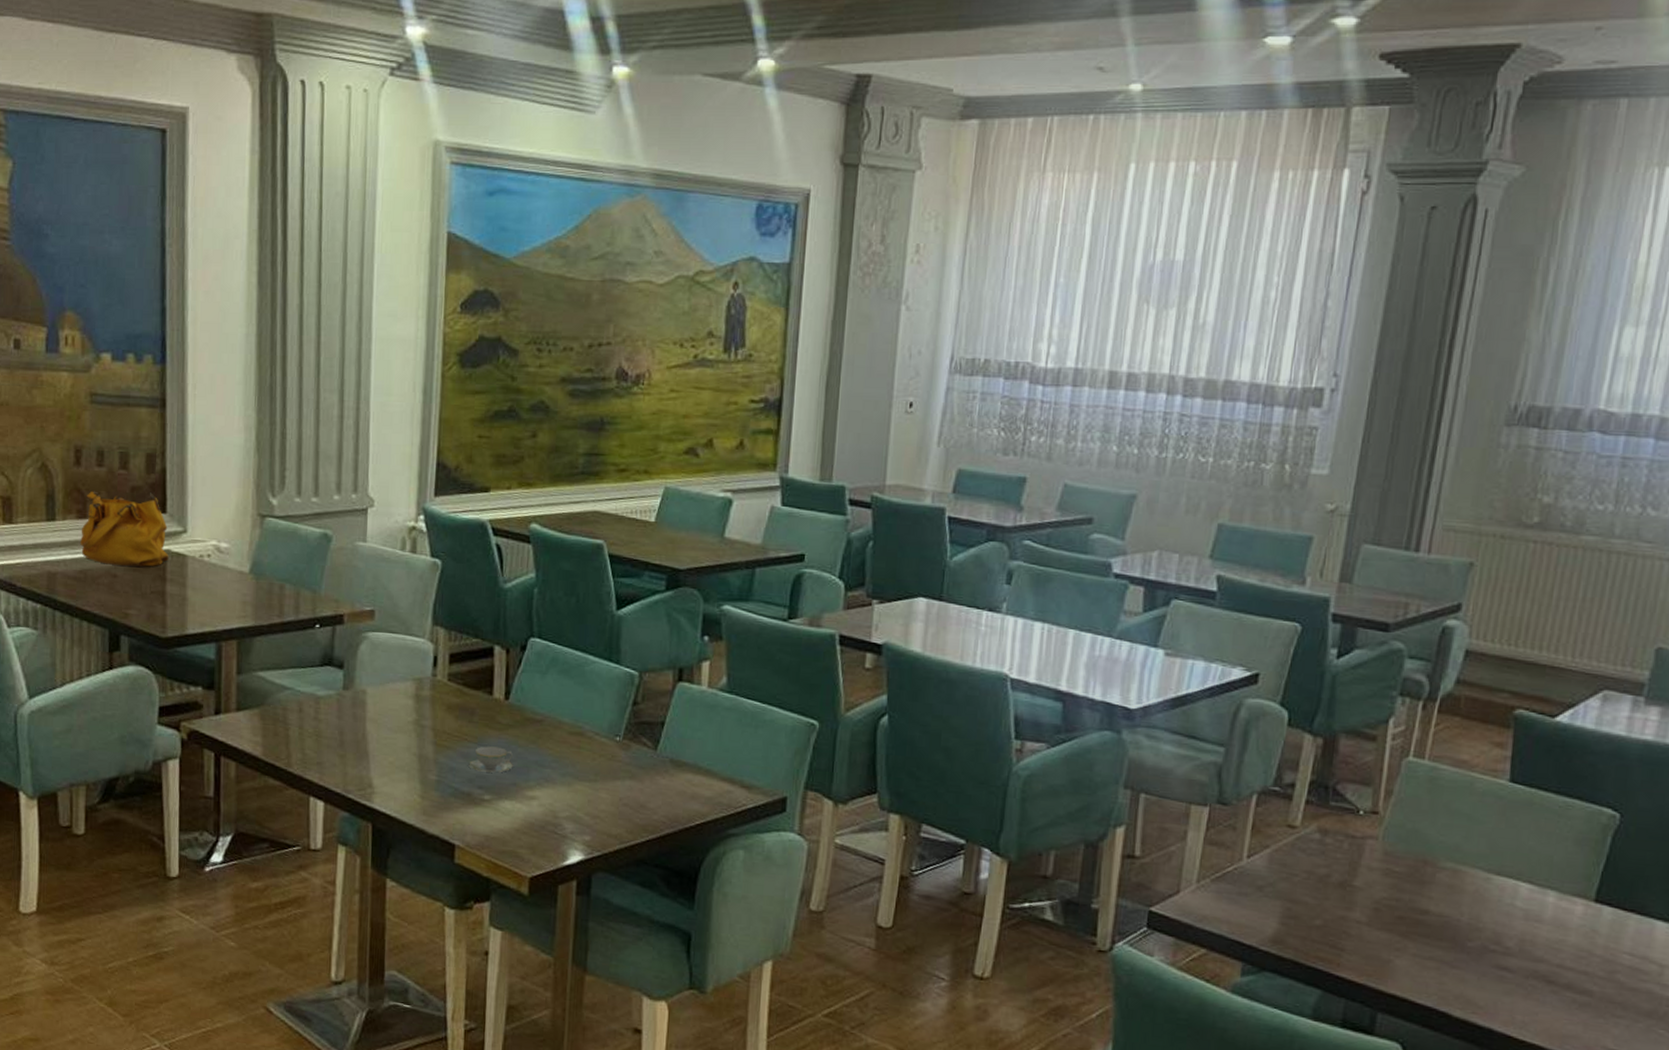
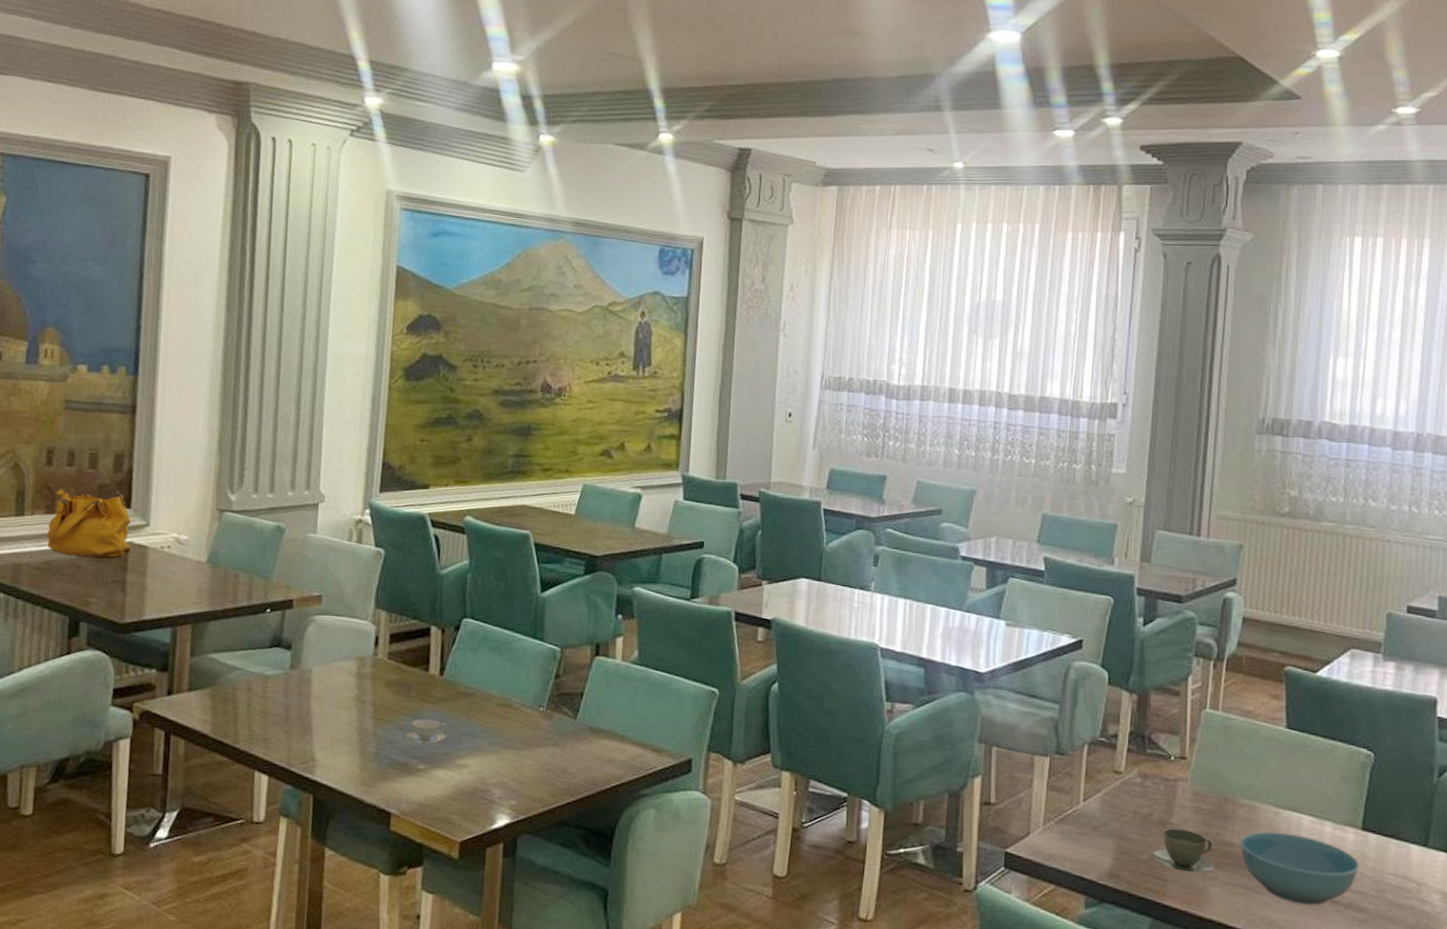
teacup: none [1326,891,1405,944] -> present [1152,828,1216,874]
bowl: none [1437,899,1588,984] -> present [1240,831,1360,905]

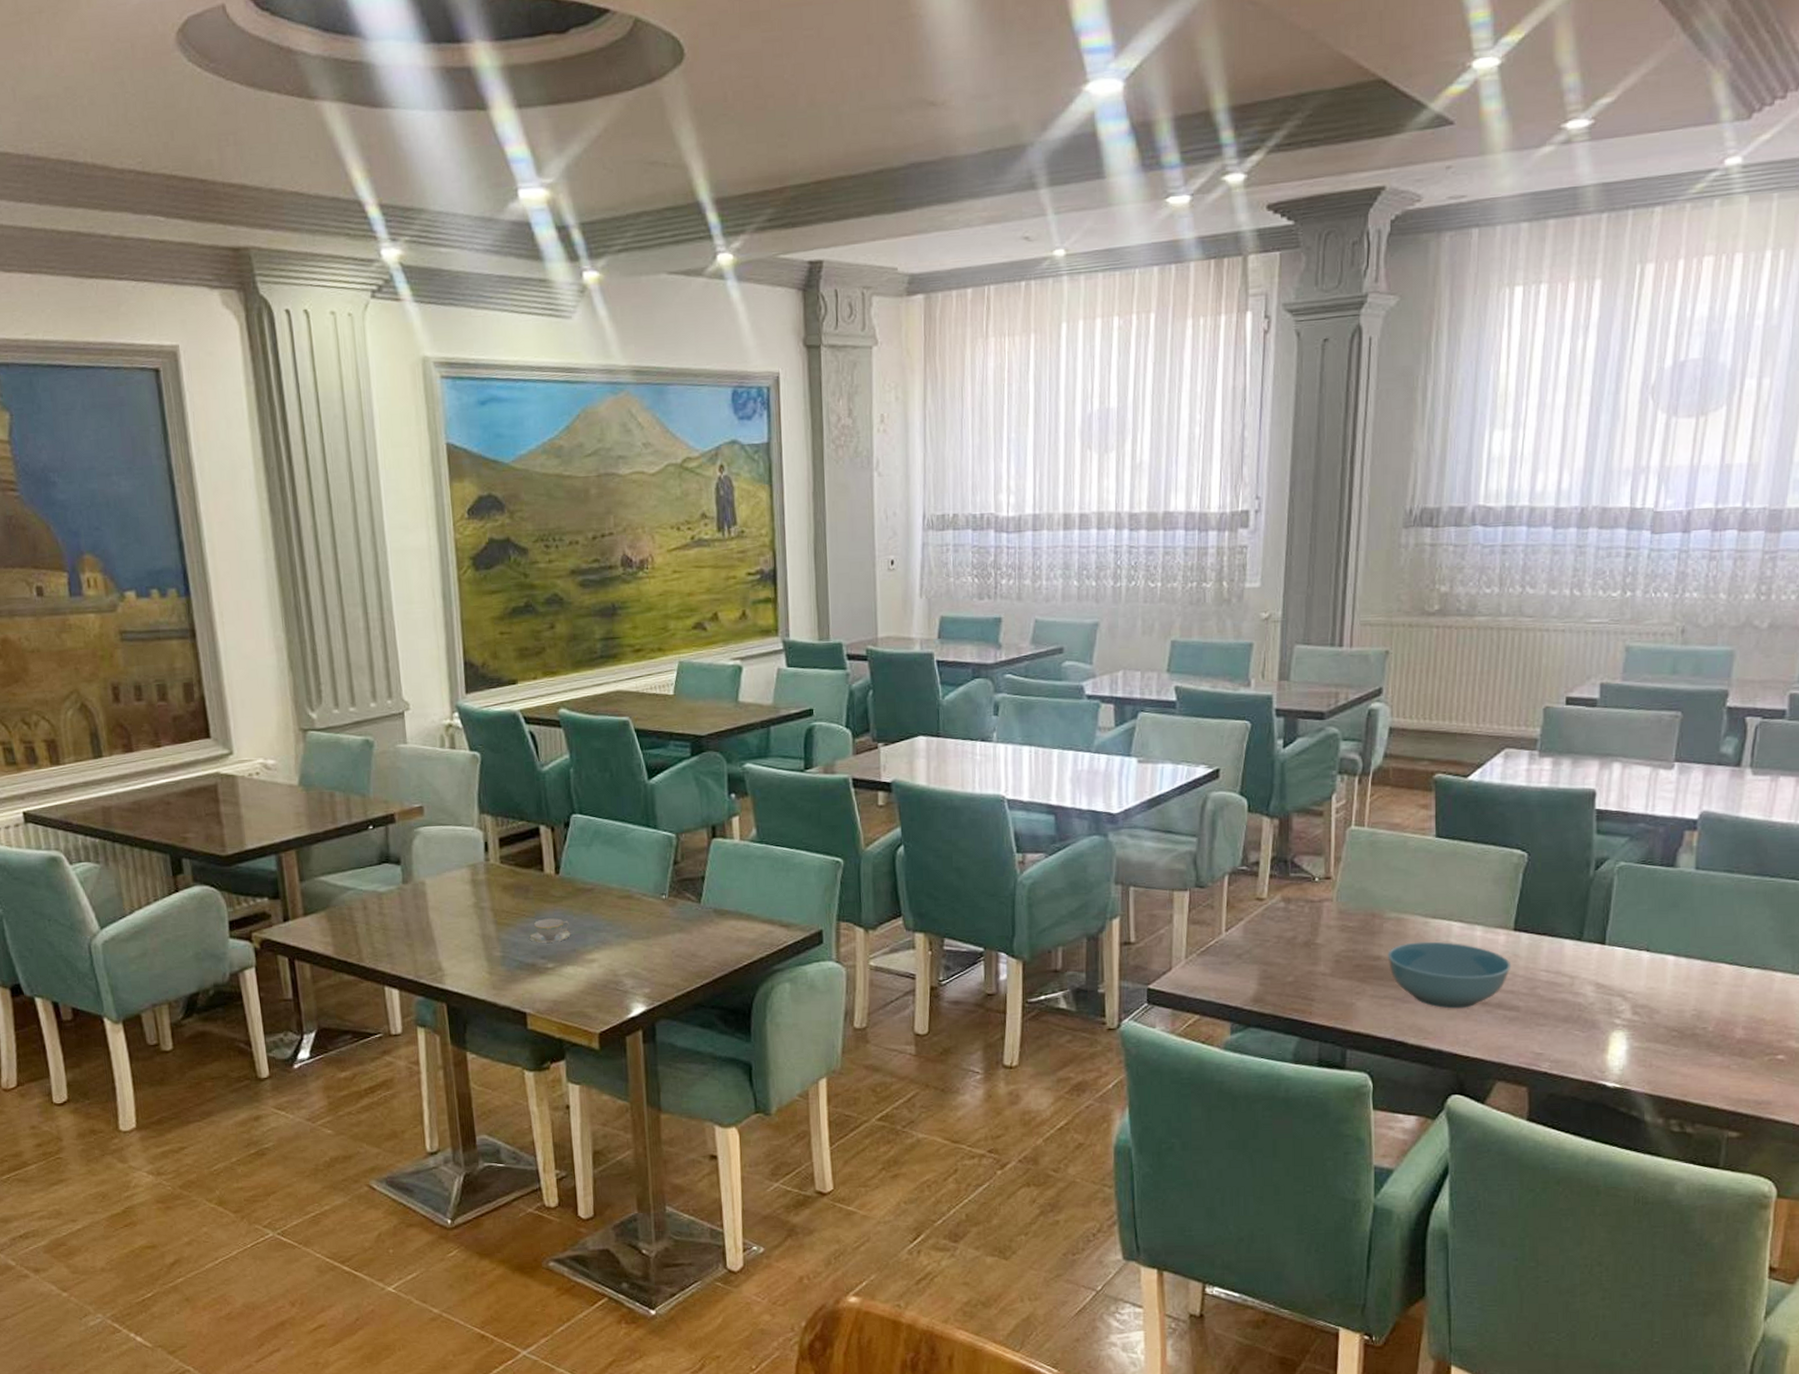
handbag: present [46,488,131,559] -> none [129,720,219,793]
teacup: present [1152,828,1216,874] -> none [1297,948,1363,990]

